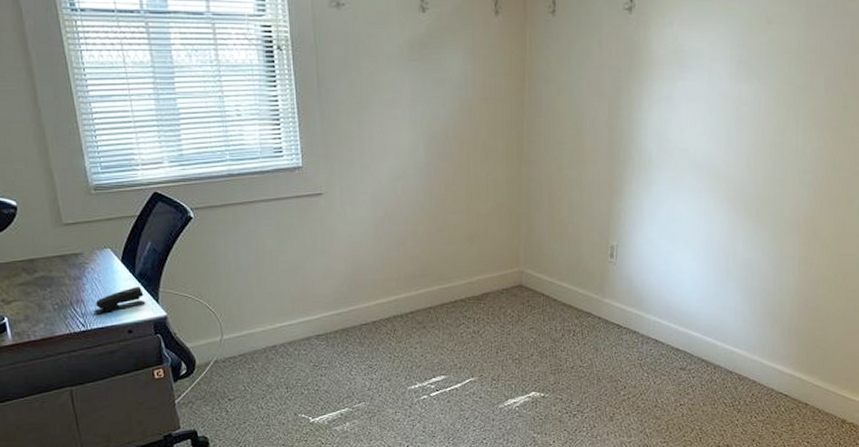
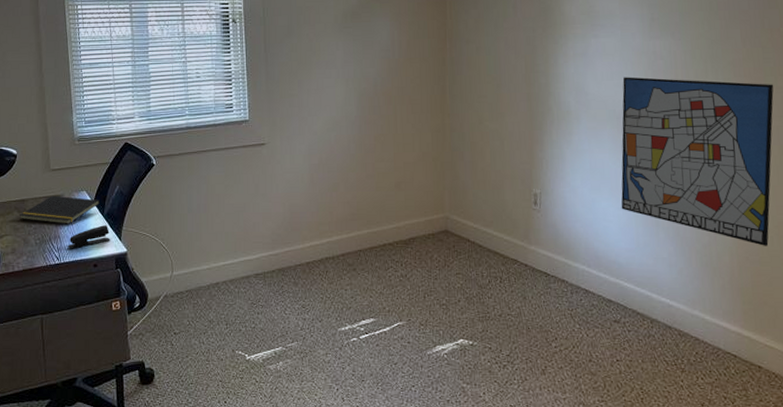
notepad: none [29,254,129,287] -> present [20,195,100,224]
wall art: none [695,124,850,294] -> present [621,77,774,246]

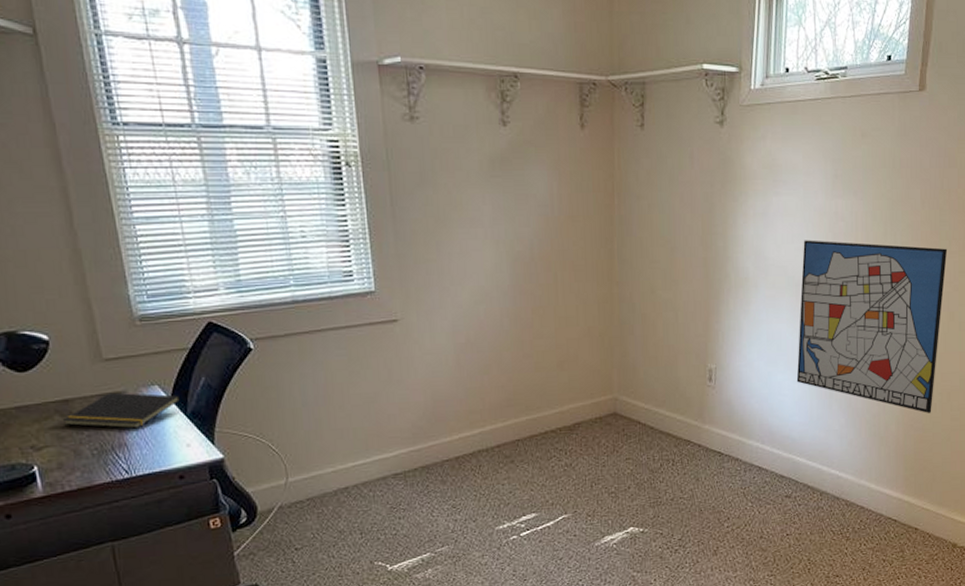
stapler: present [67,225,111,248] -> none [139,427,200,458]

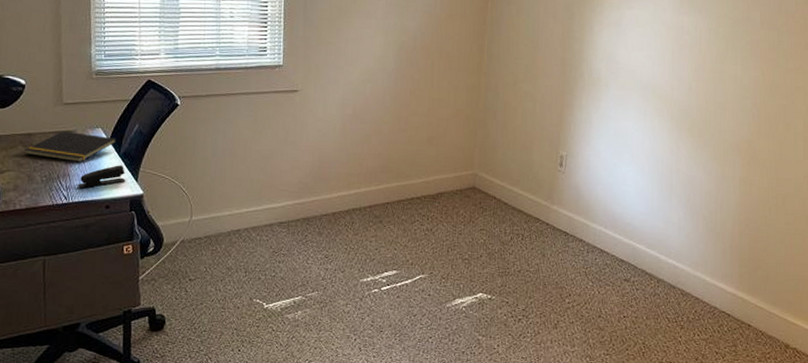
stapler: none [139,427,200,458] -> present [77,165,126,188]
wall art: present [796,240,948,413] -> none [639,49,785,215]

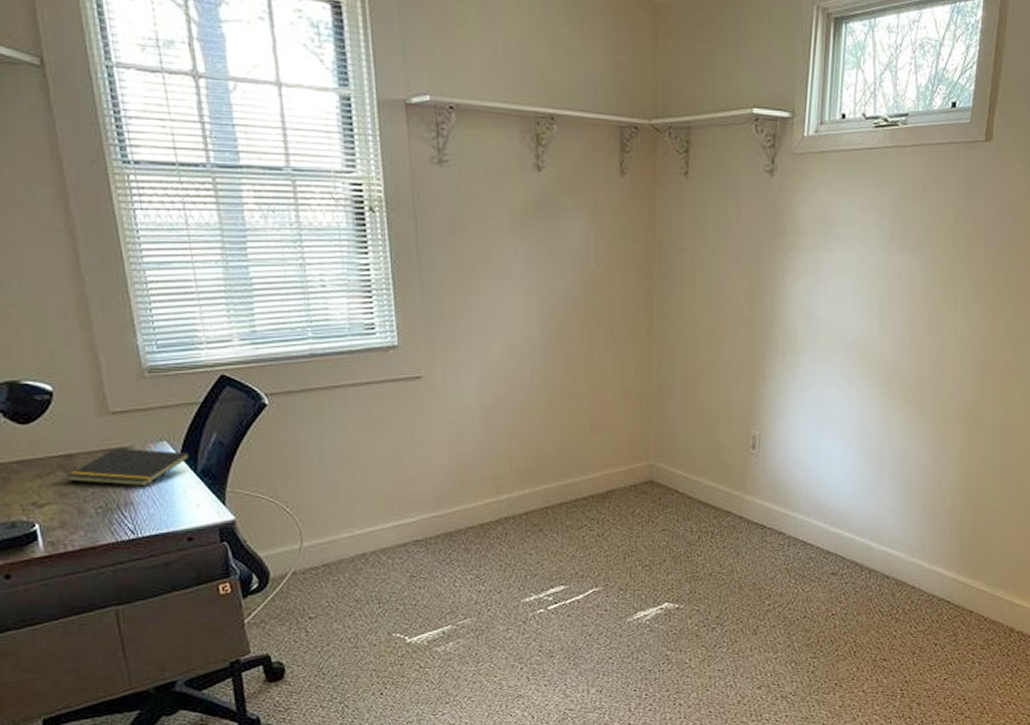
stapler: present [77,165,126,188] -> none [146,486,210,518]

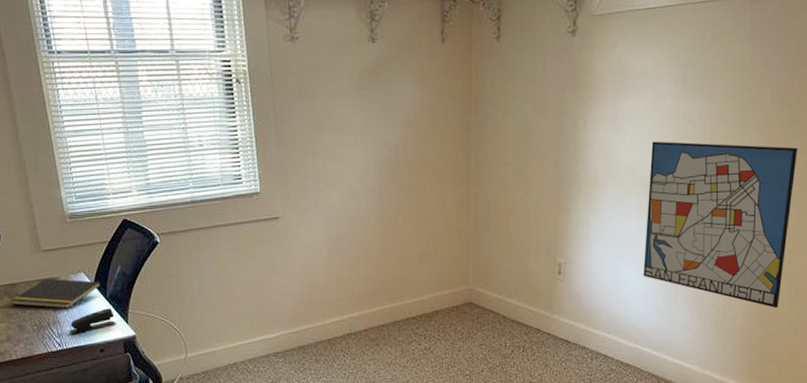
stapler: none [146,486,210,518] -> present [69,308,116,333]
wall art: none [846,299,1012,488] -> present [643,141,798,308]

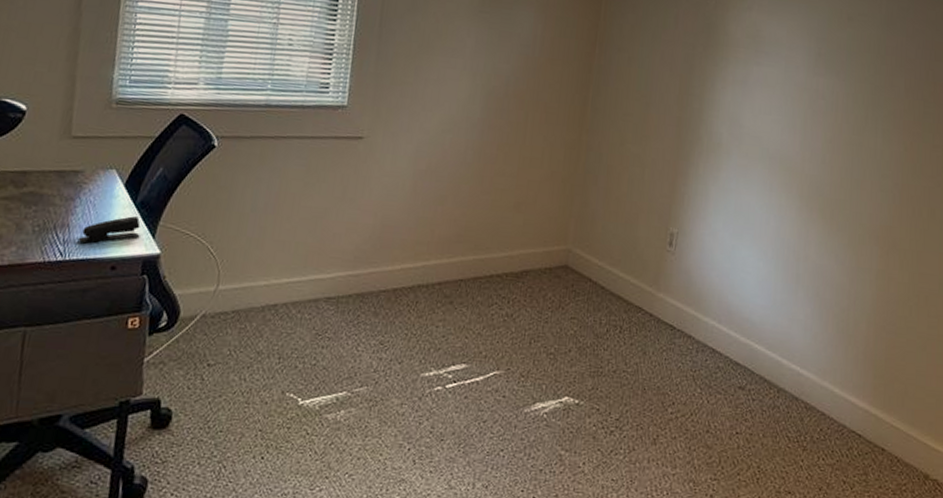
notepad: present [11,278,101,309] -> none [15,170,133,211]
wall art: present [643,141,798,308] -> none [762,113,931,316]

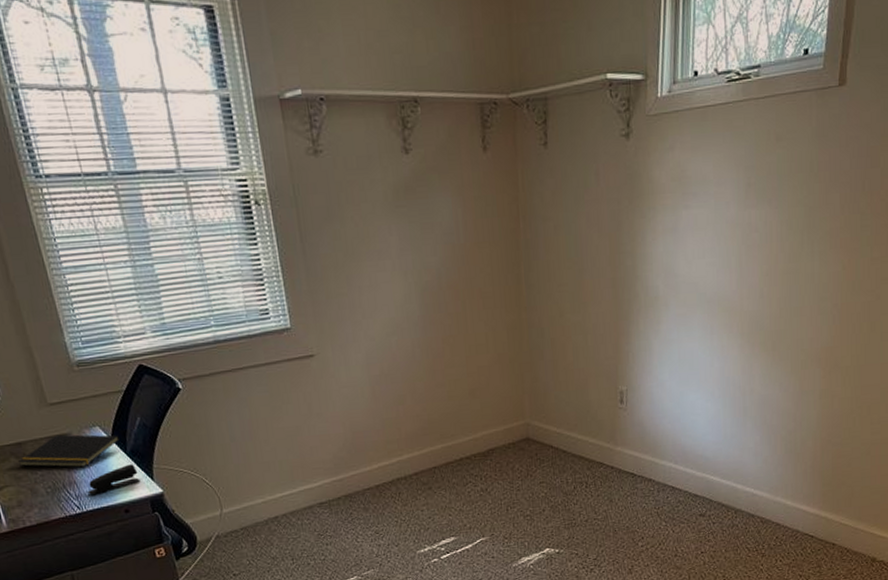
notepad: none [15,170,133,211] -> present [19,434,119,468]

